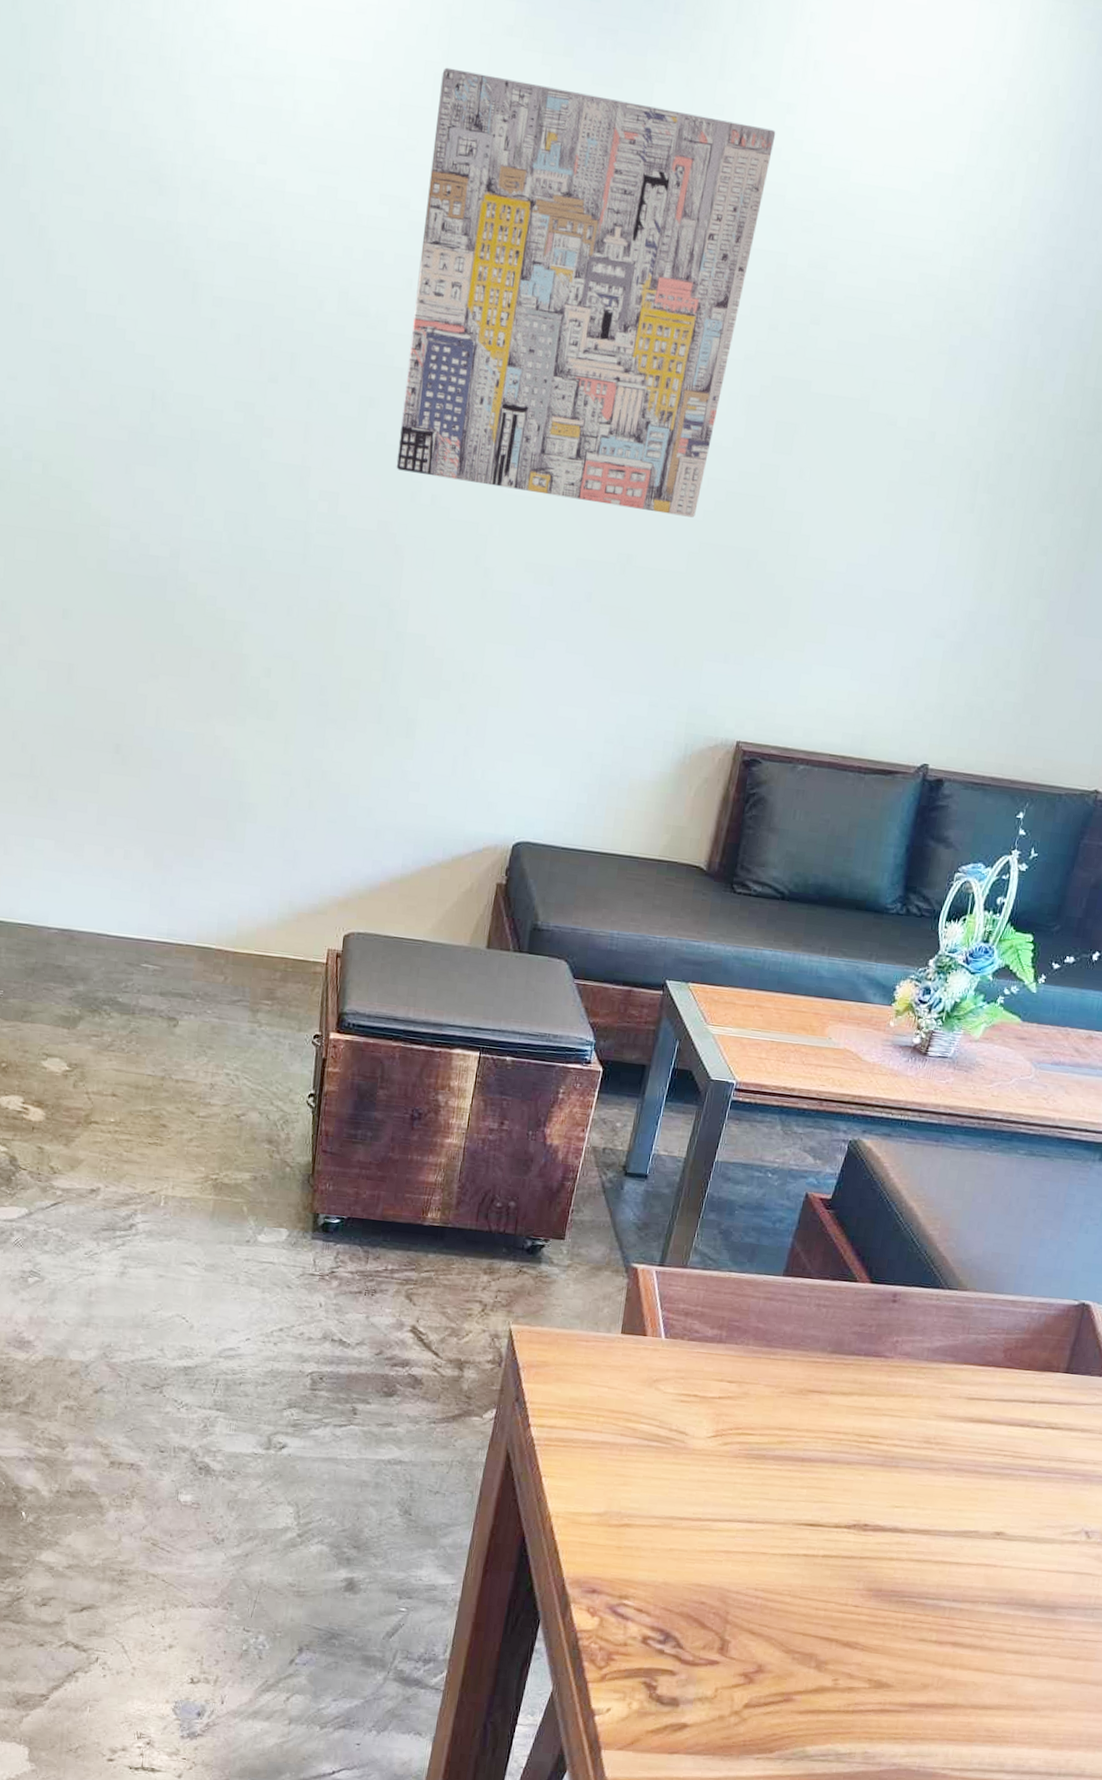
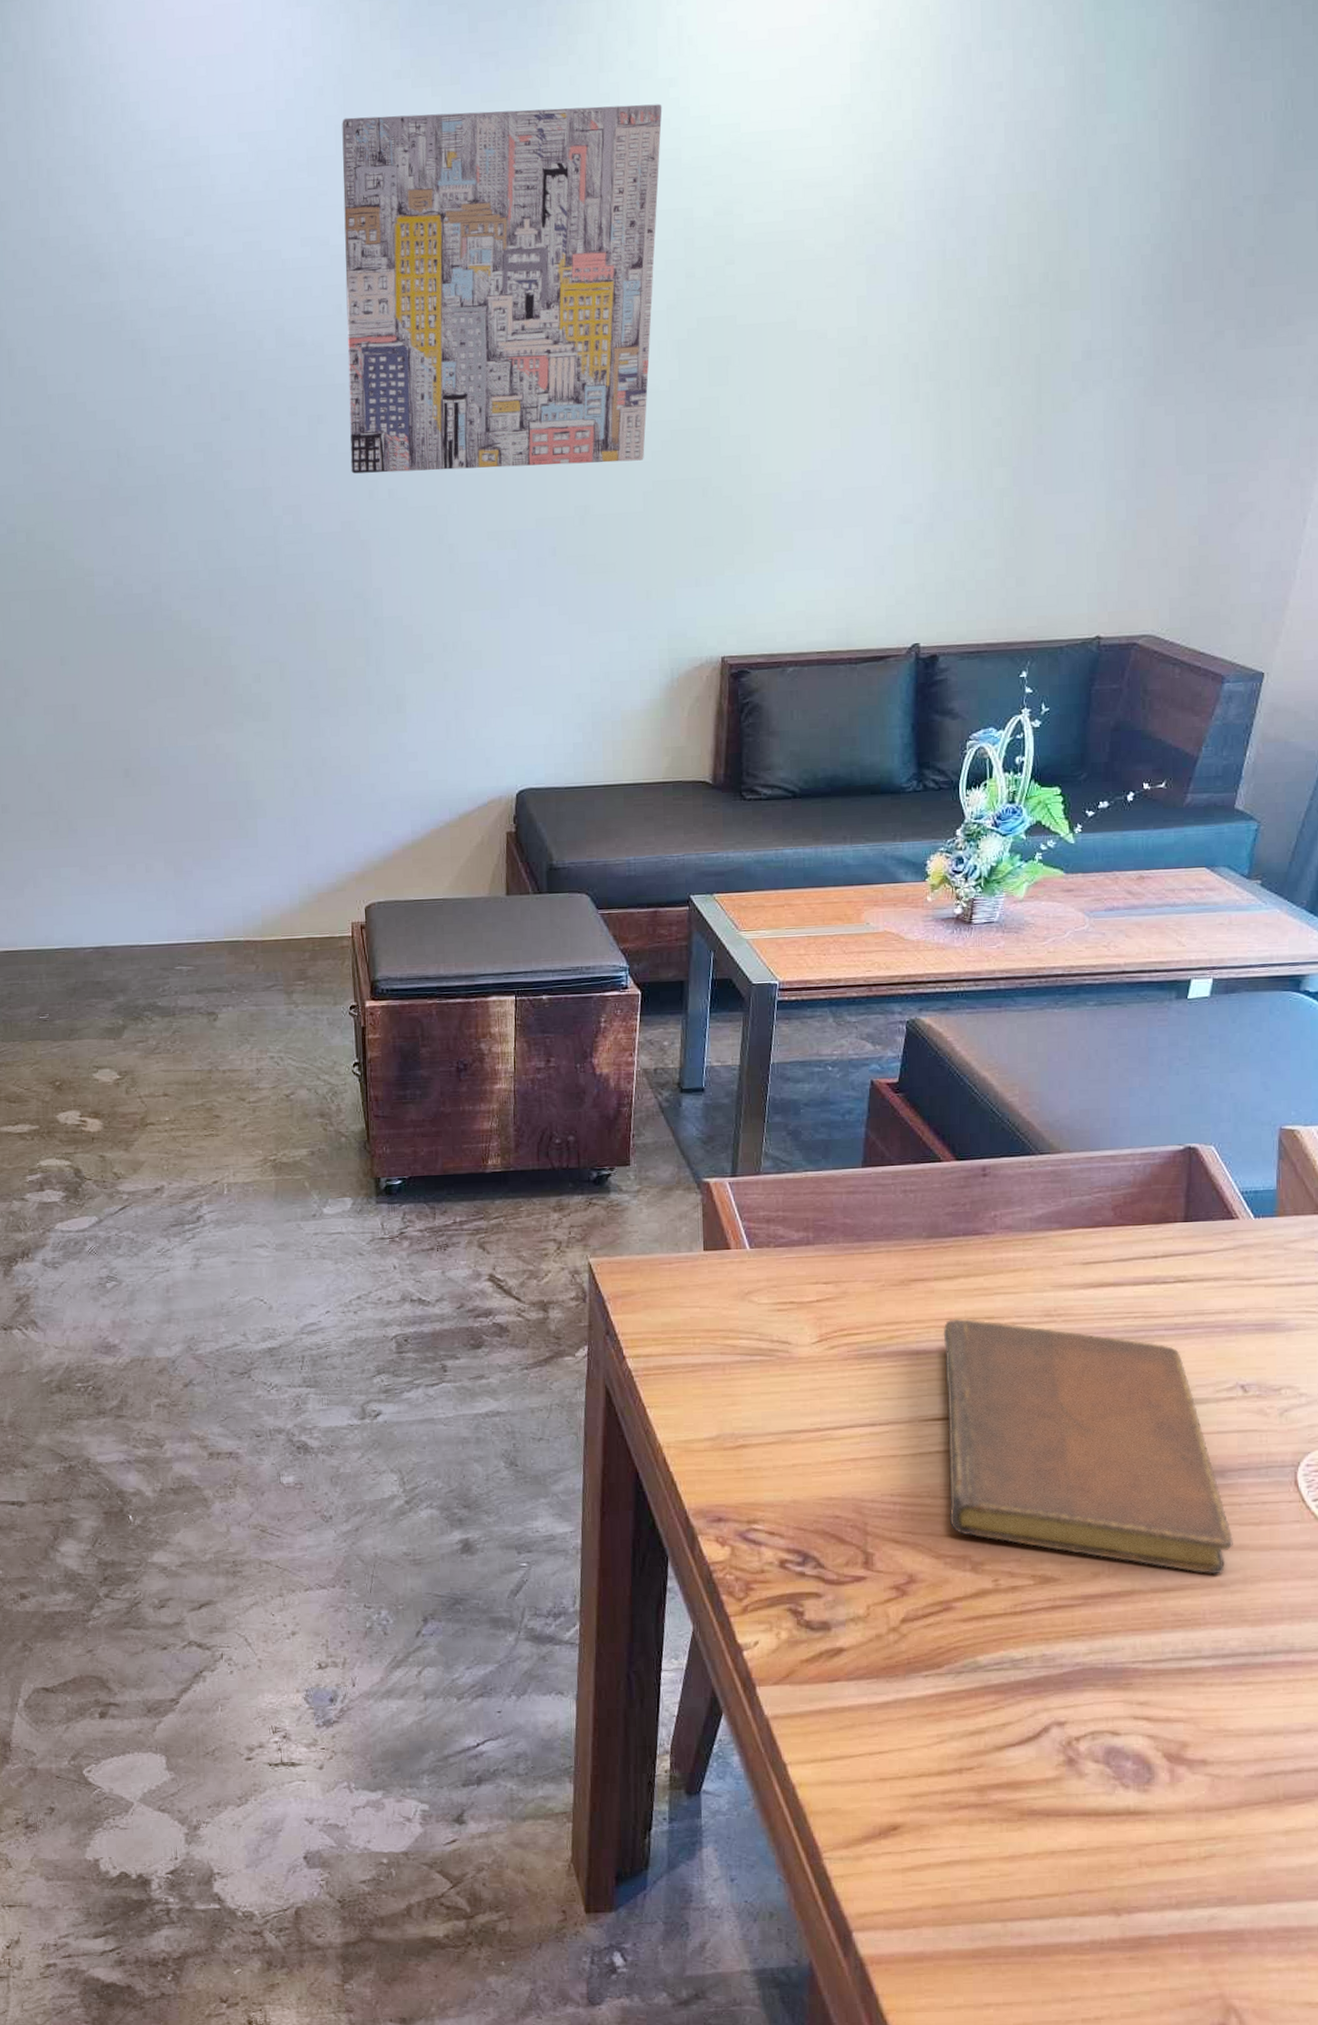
notebook: none [804,1433,1052,1699] -> present [943,1319,1233,1575]

